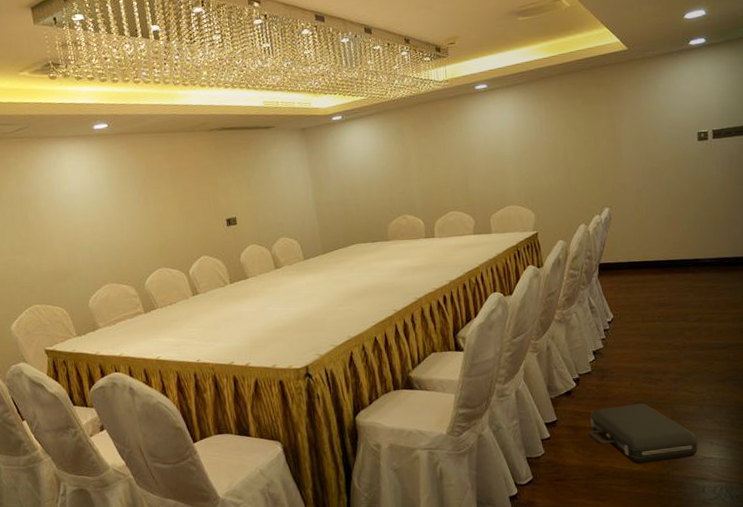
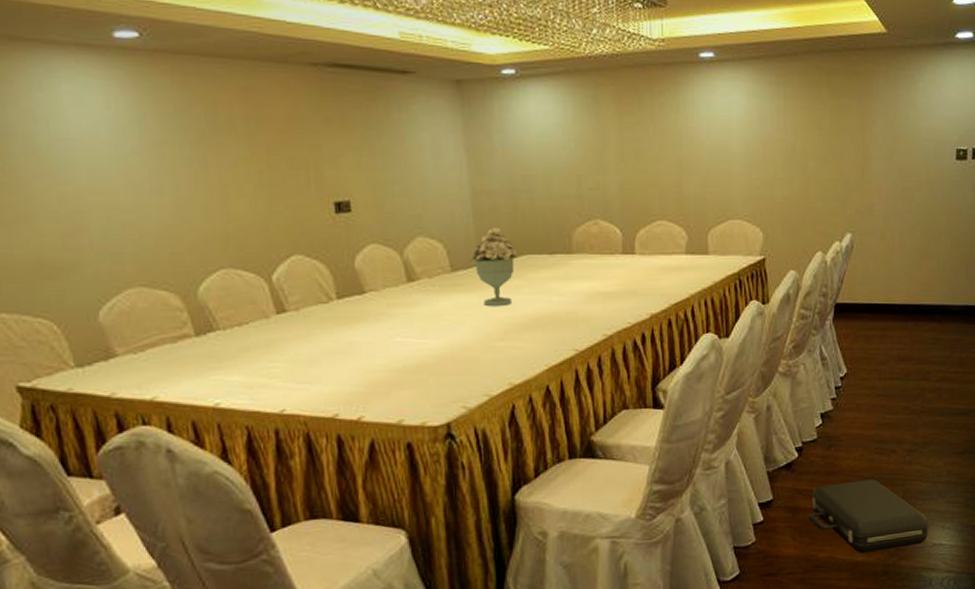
bouquet: none [316,227,349,283] -> present [470,228,518,307]

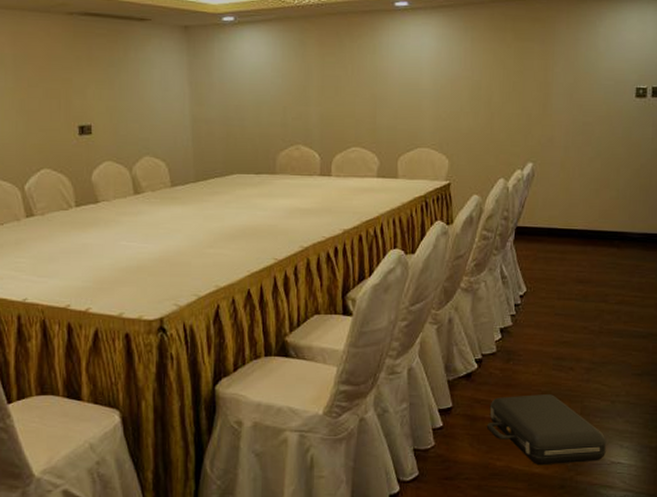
bouquet: present [470,228,518,307] -> none [187,150,228,218]

